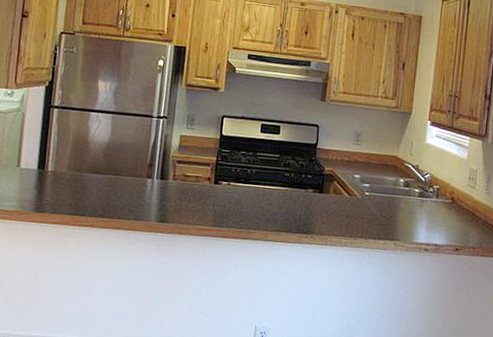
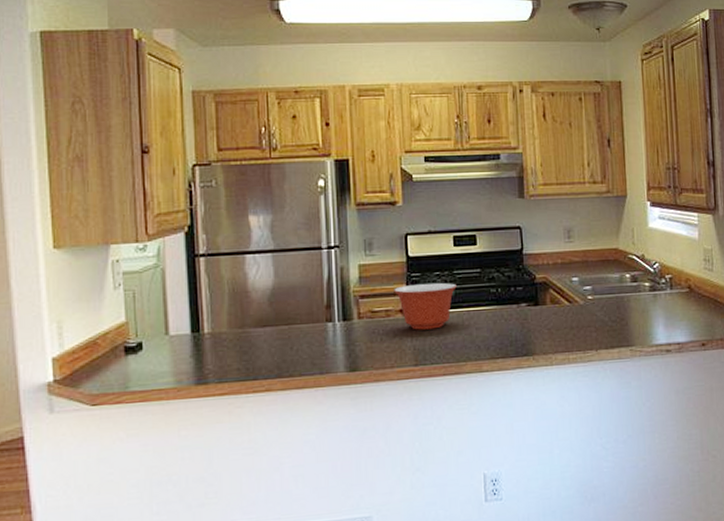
mixing bowl: none [205,158,258,199] -> present [394,282,457,330]

